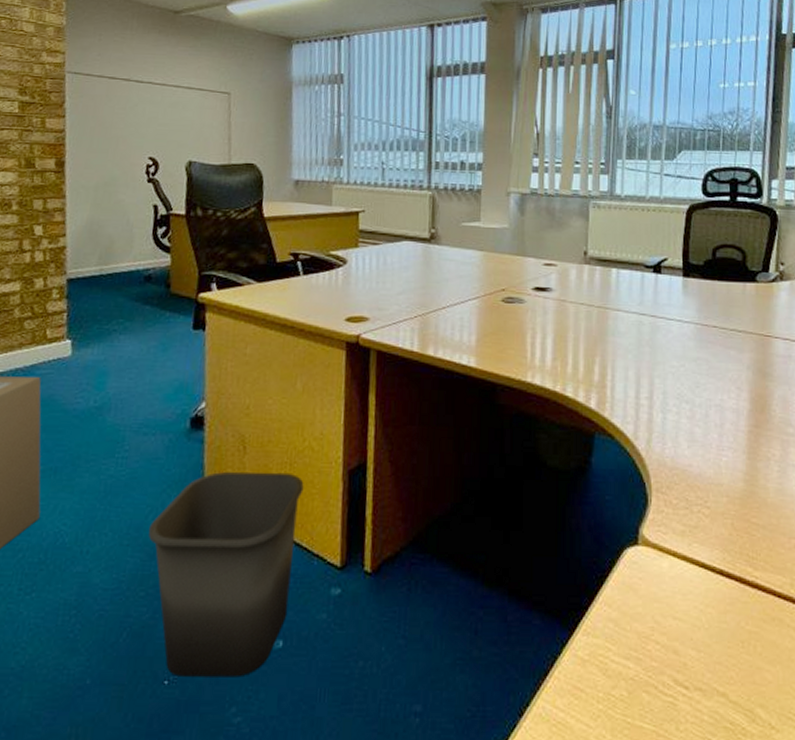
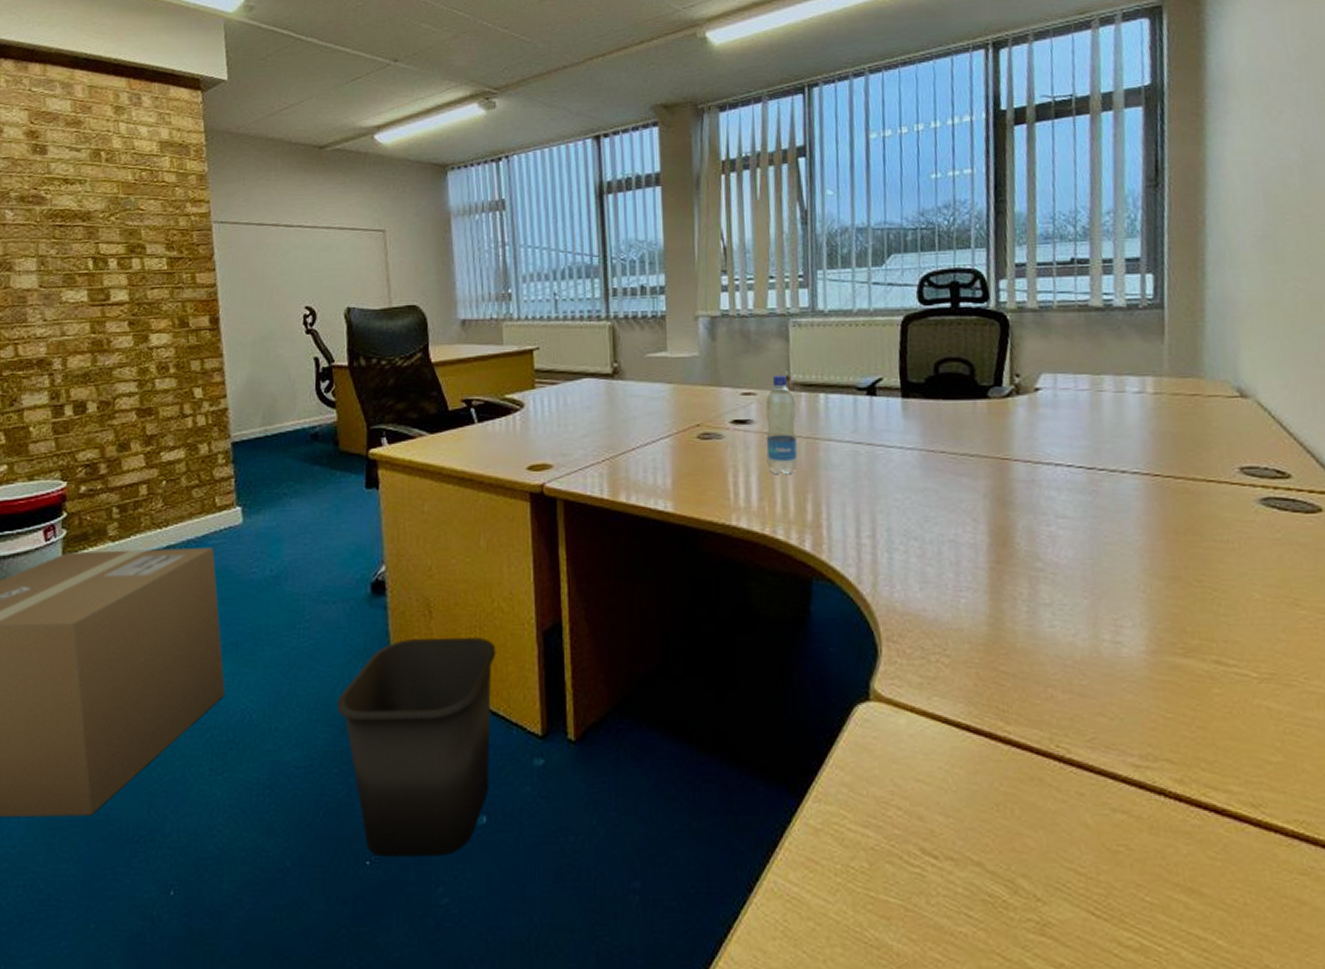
bottle: none [562,250,591,339] -> present [765,376,798,475]

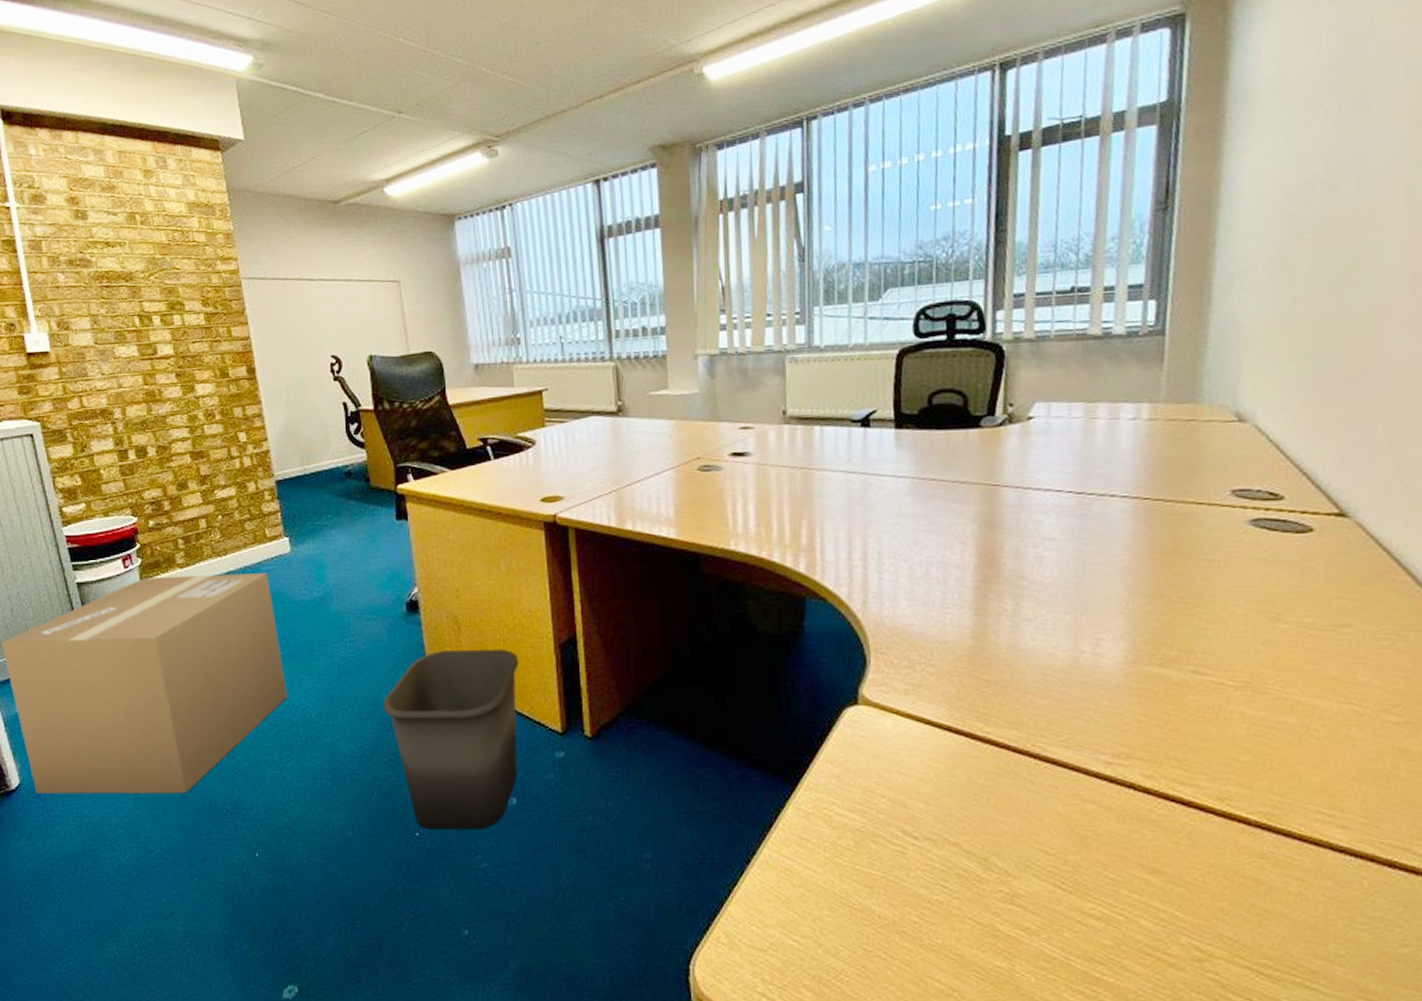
bottle: present [765,376,798,475] -> none [762,410,793,503]

